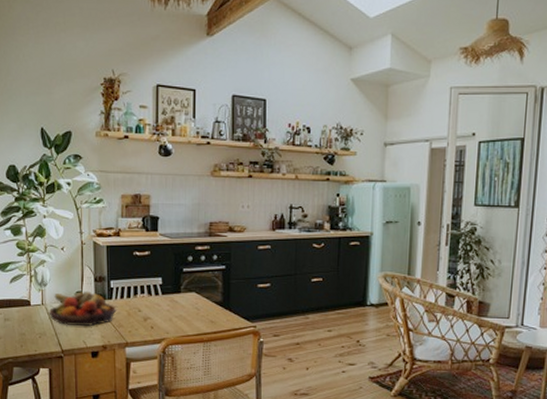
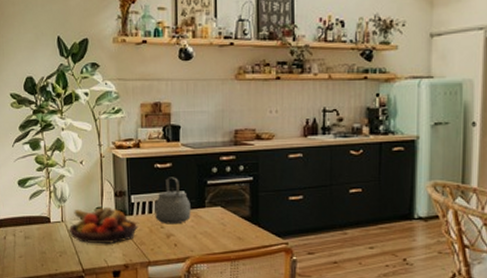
tea kettle: none [133,264,167,309] -> present [154,177,191,225]

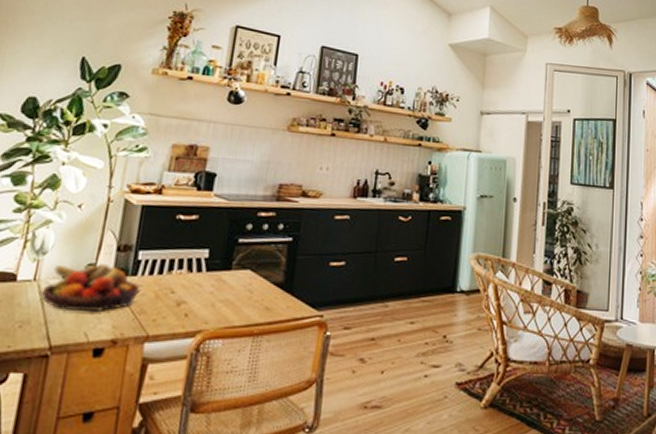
tea kettle: present [154,177,191,225] -> none [165,231,214,290]

